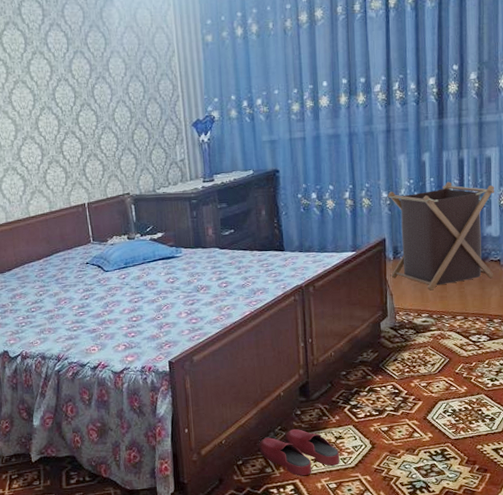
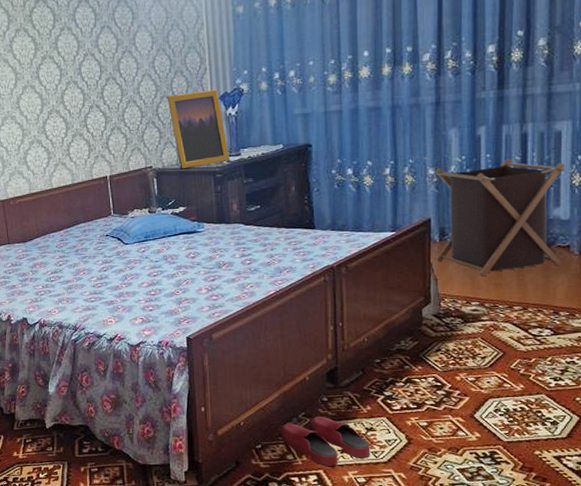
picture frame: none [142,116,205,196] -> present [167,89,231,170]

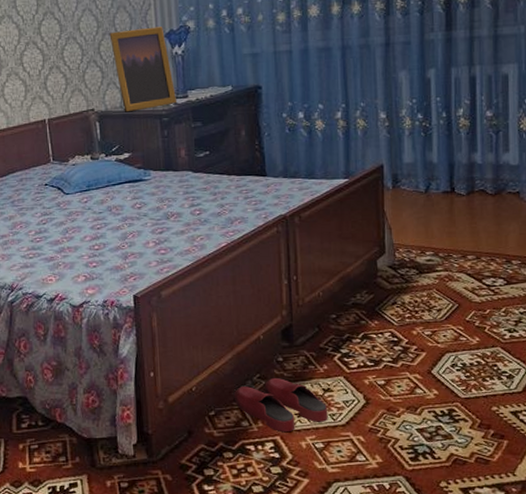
laundry basket: present [435,158,566,277] -> none [387,102,513,225]

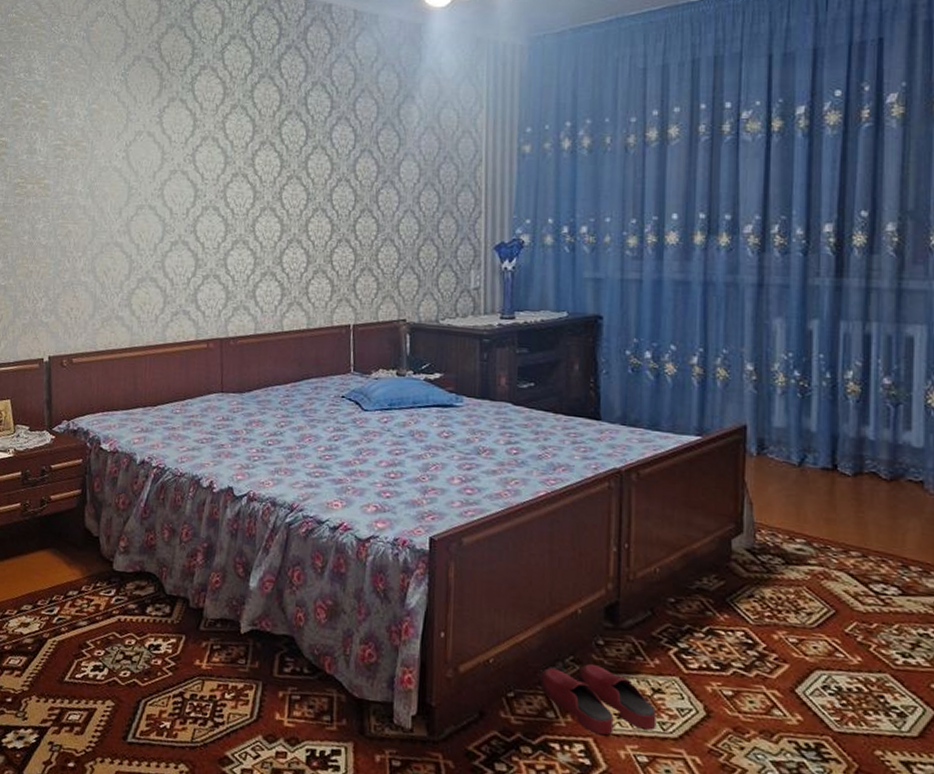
picture frame: present [109,26,178,112] -> none [431,237,502,328]

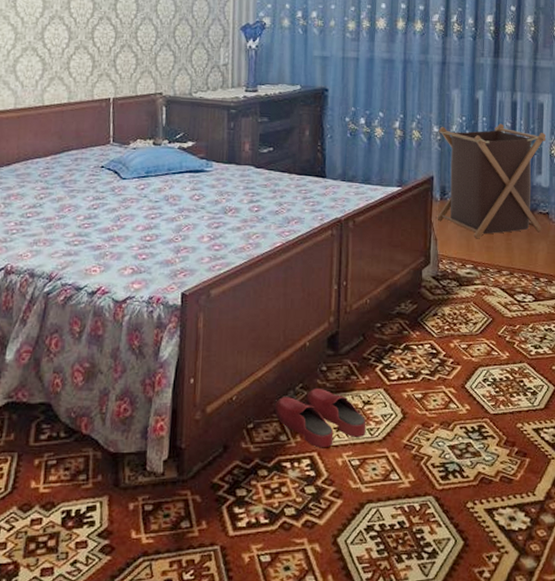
laundry basket: none [752,362,919,508] -> present [437,123,547,239]

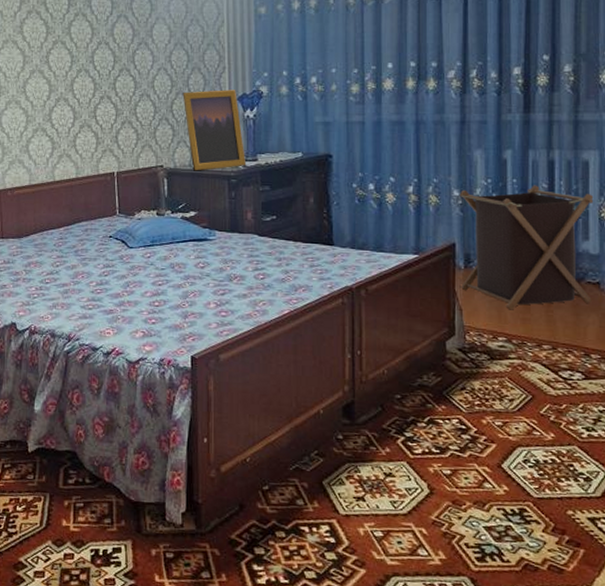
picture frame: none [186,18,247,100] -> present [182,90,247,171]
slippers: present [274,387,367,448] -> none [289,455,389,517]

